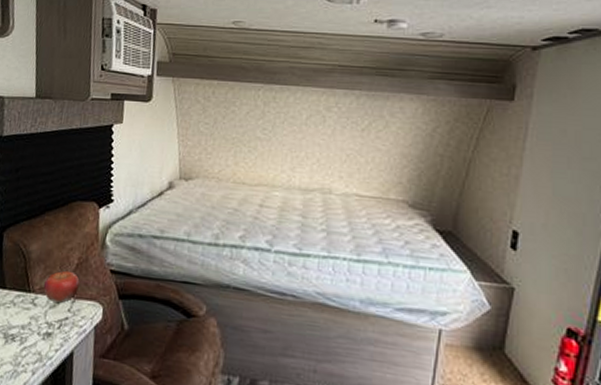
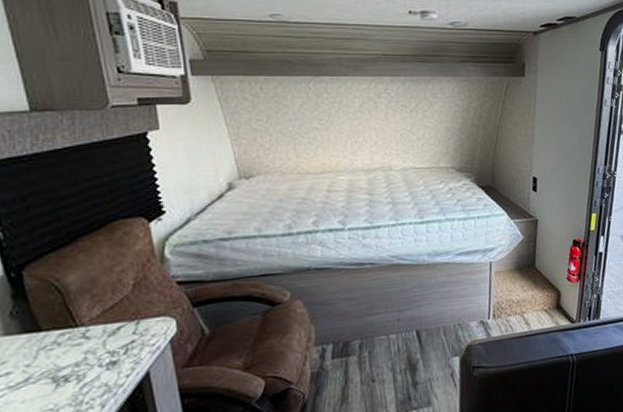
fruit: present [43,270,80,303] -> none [93,293,141,330]

